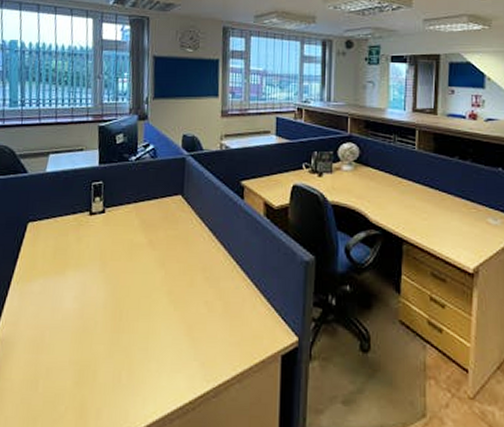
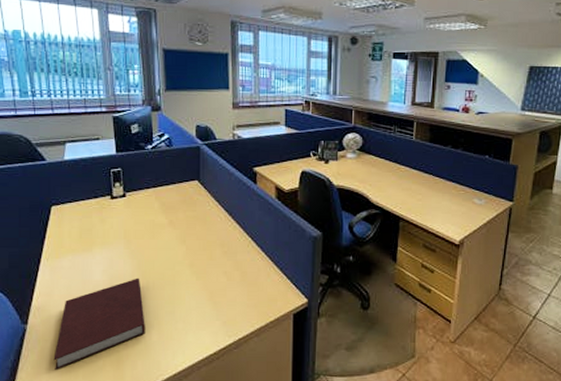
notebook: none [12,306,115,416] -> present [53,278,145,370]

